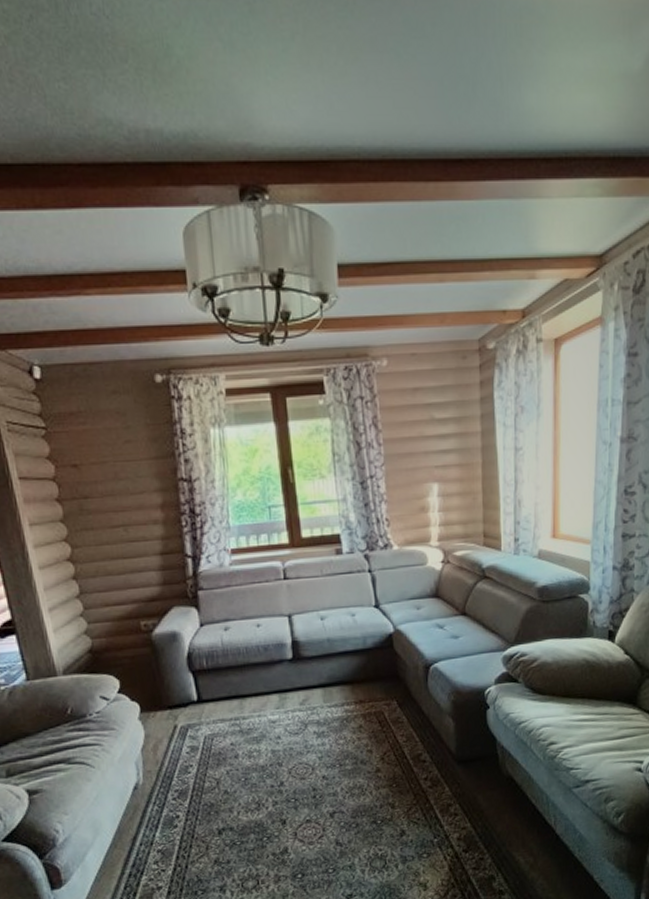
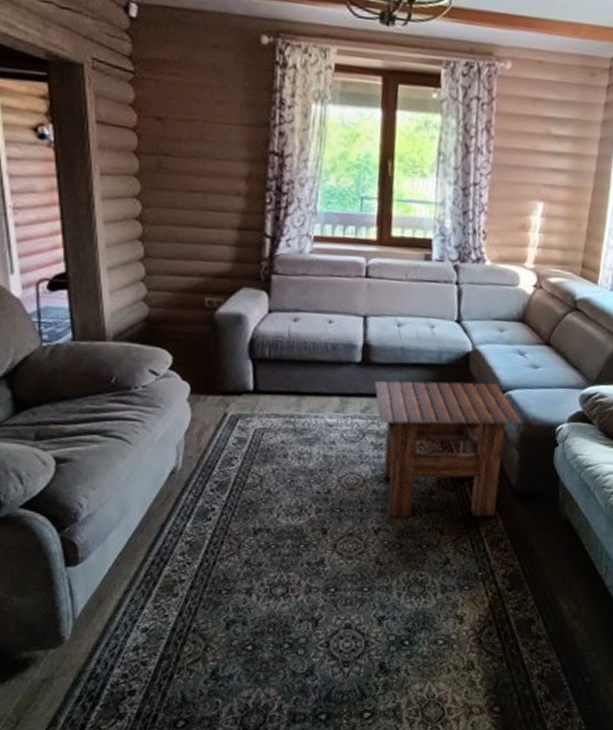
side table: none [308,659,453,800] -> present [374,380,523,518]

